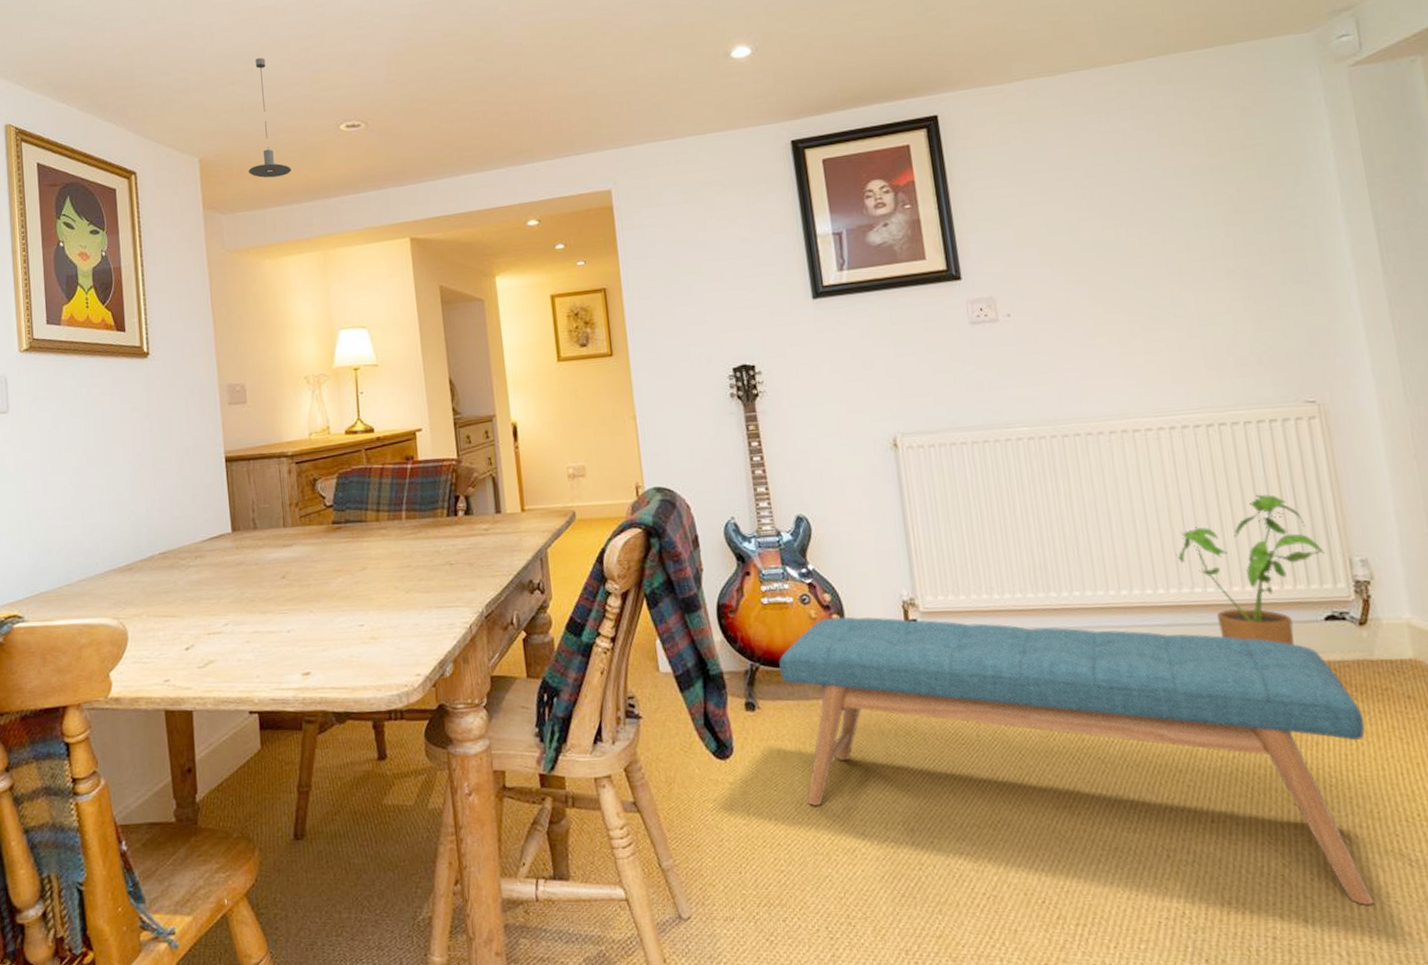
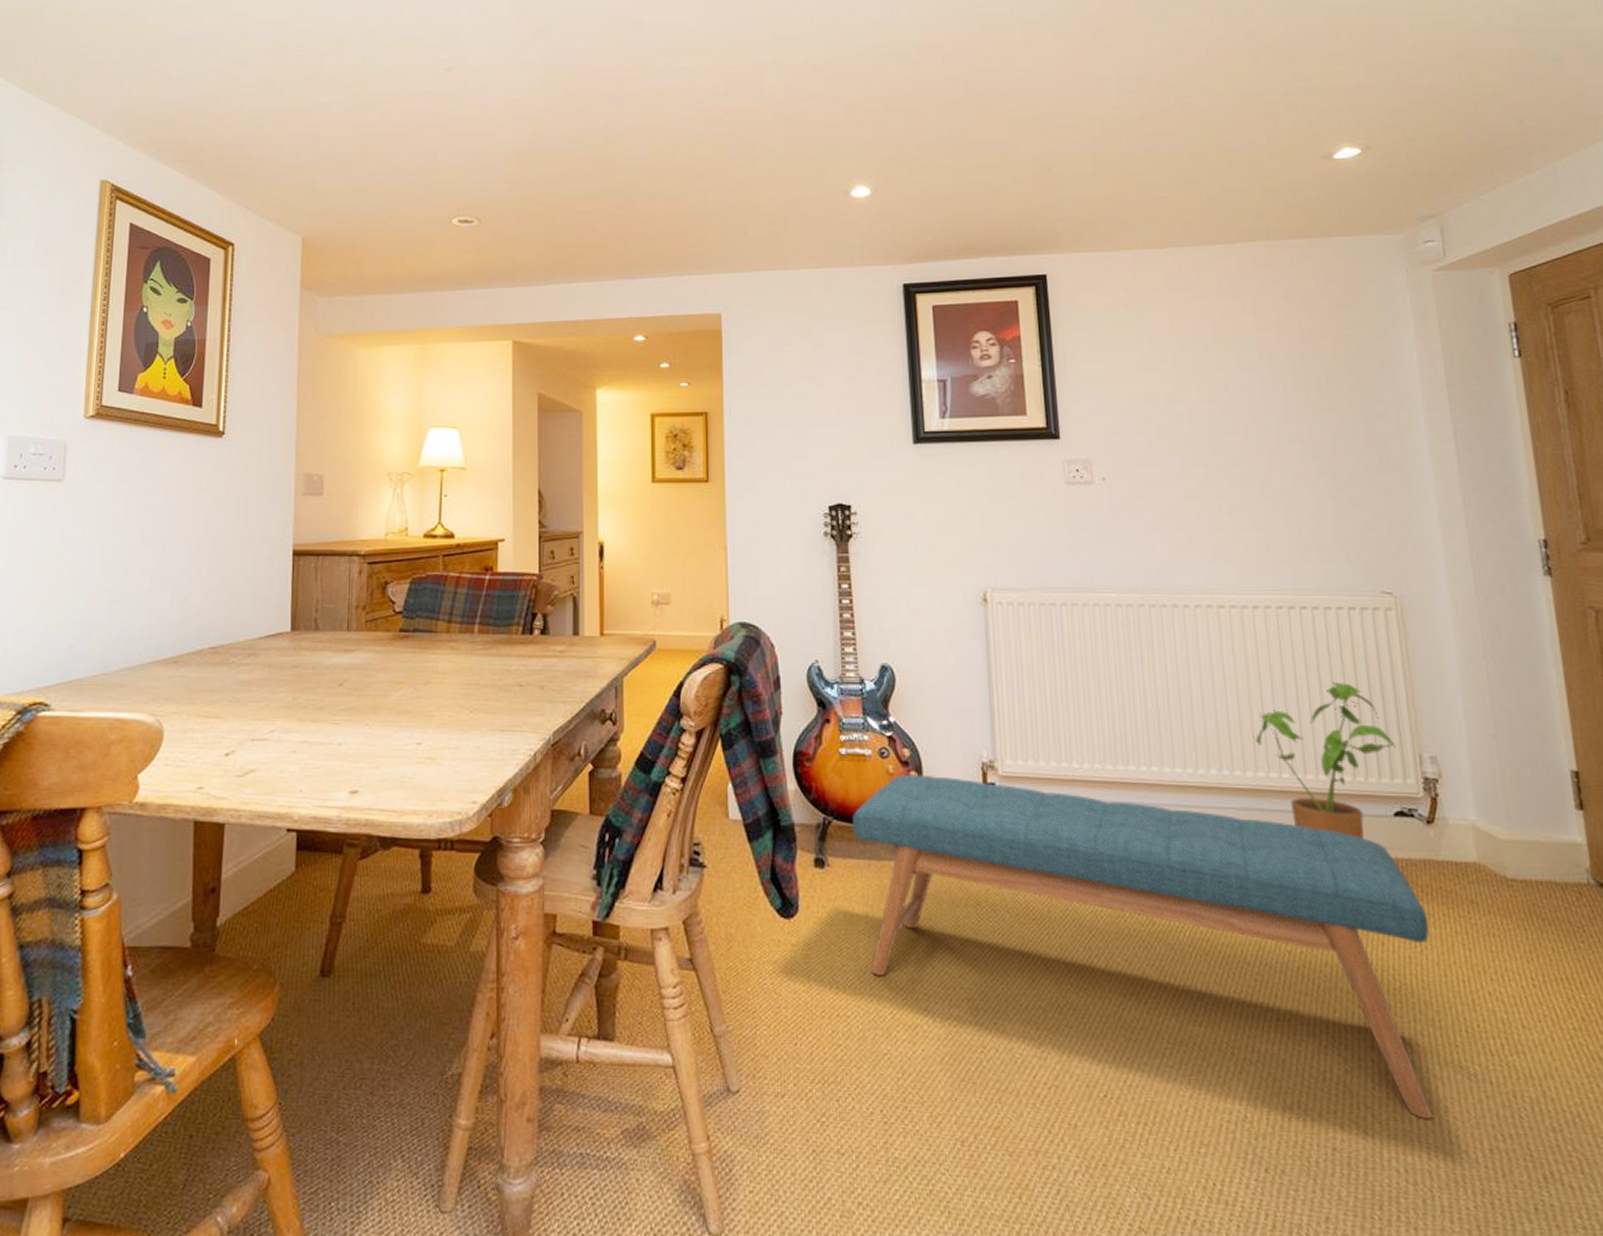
pendant light: present [249,58,291,178] -> none [353,143,397,264]

